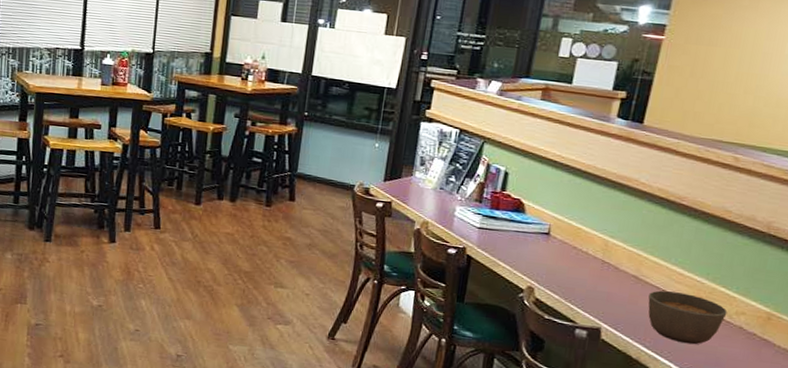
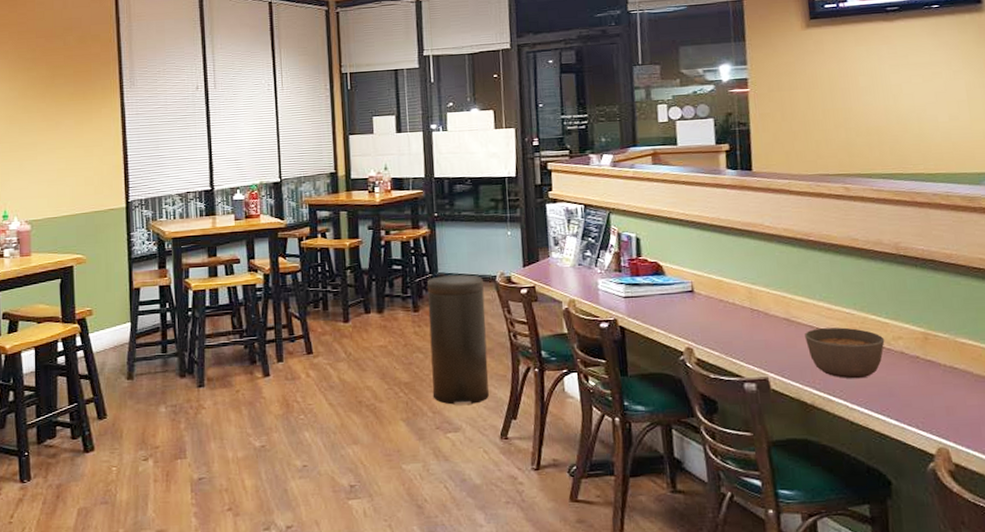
pedal bin: none [270,176,341,303] -> present [426,275,489,405]

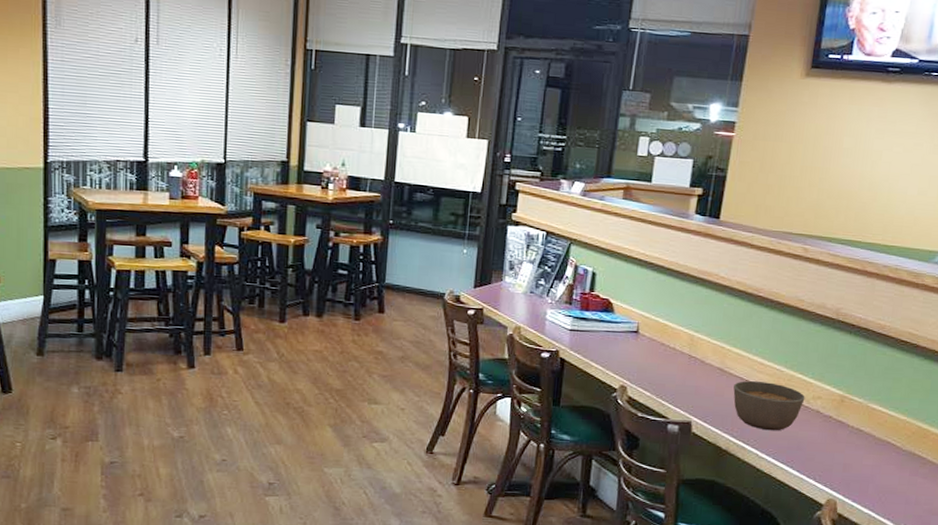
pedal bin: present [426,275,489,405] -> none [363,286,431,417]

